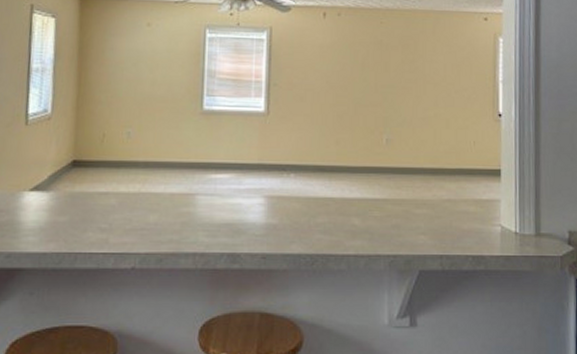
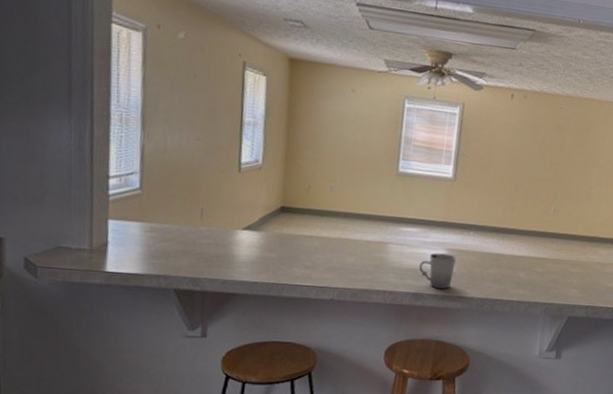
cup: none [234,202,276,245] -> present [419,253,456,289]

